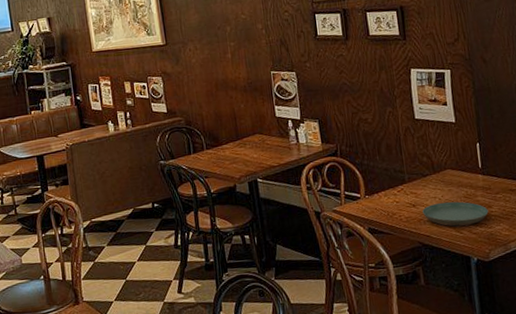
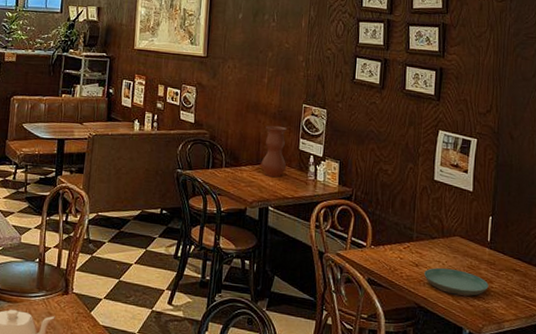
vase: none [238,97,267,150] -> present [261,125,287,178]

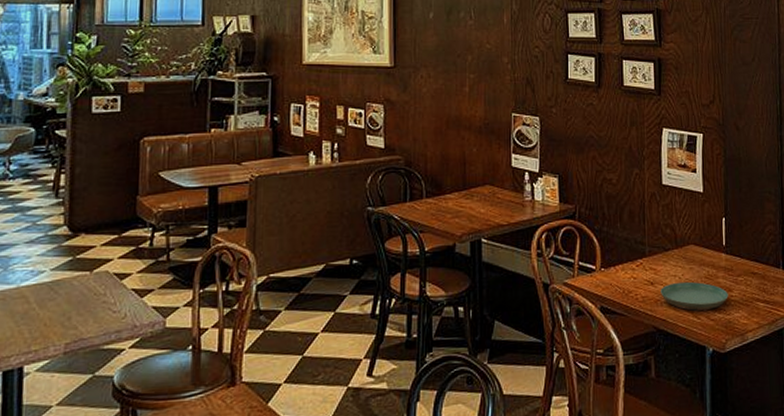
vase: present [261,125,287,178] -> none [468,141,499,204]

